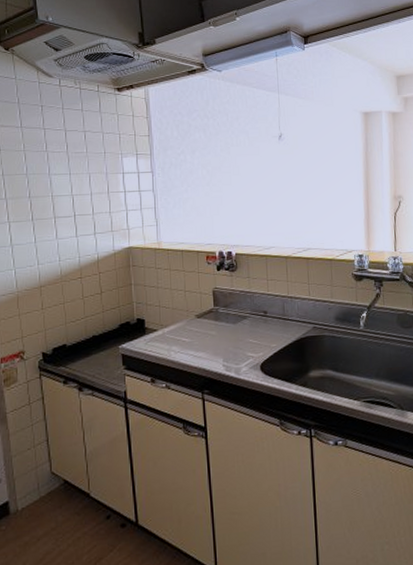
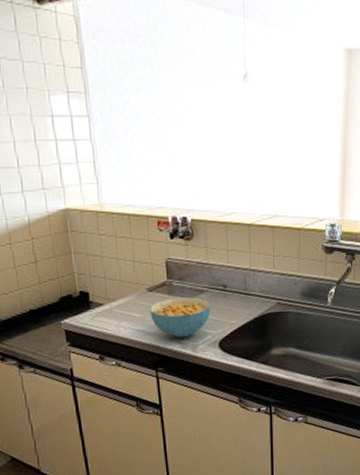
cereal bowl: none [198,322,253,361] -> present [150,297,211,338]

